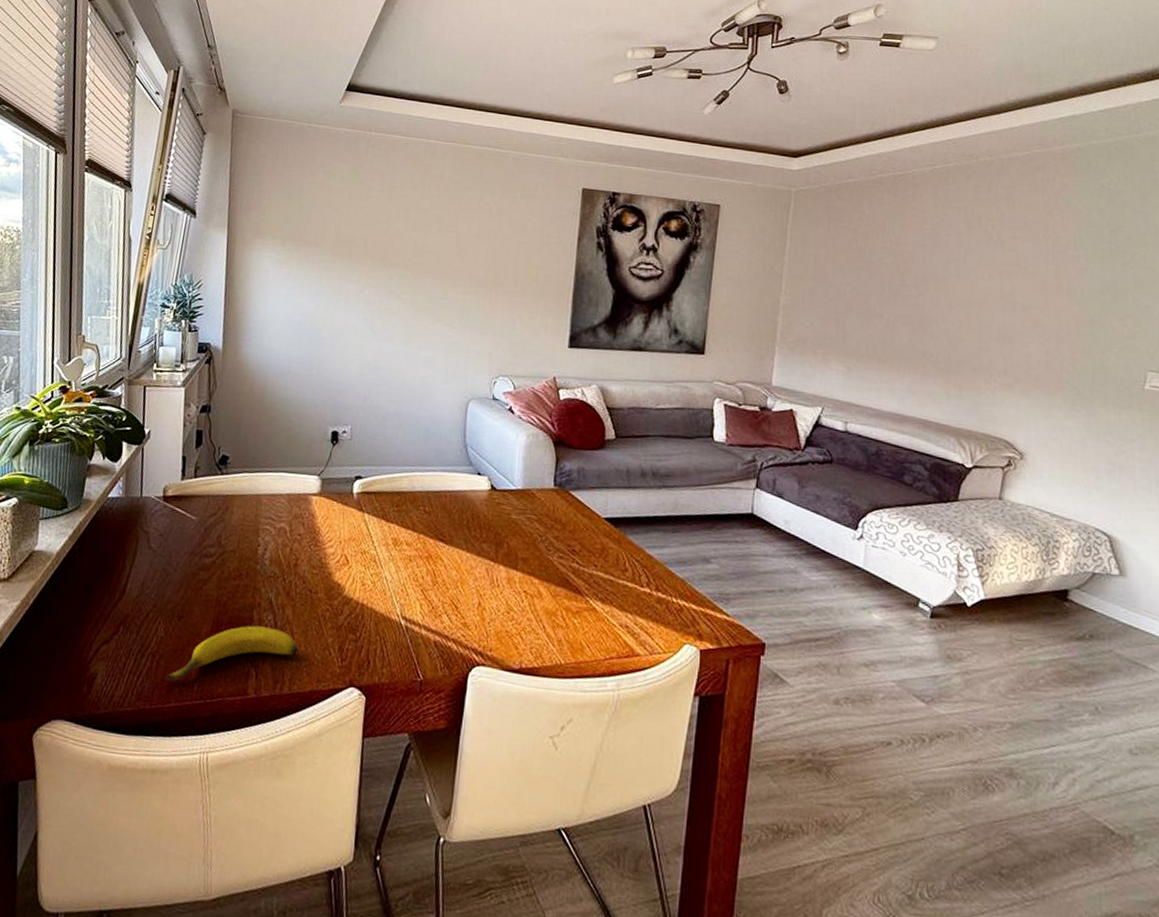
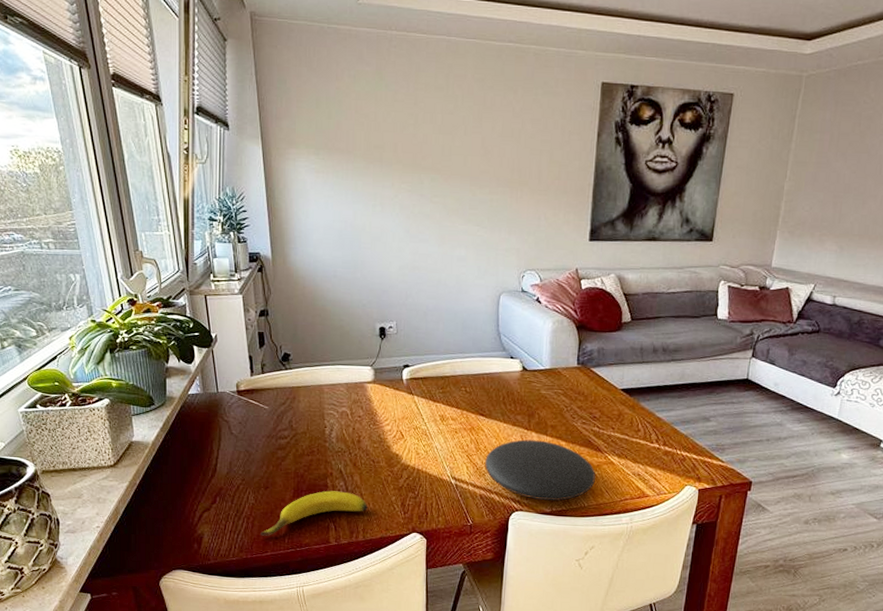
plate: none [442,573,574,655] -> present [485,439,595,501]

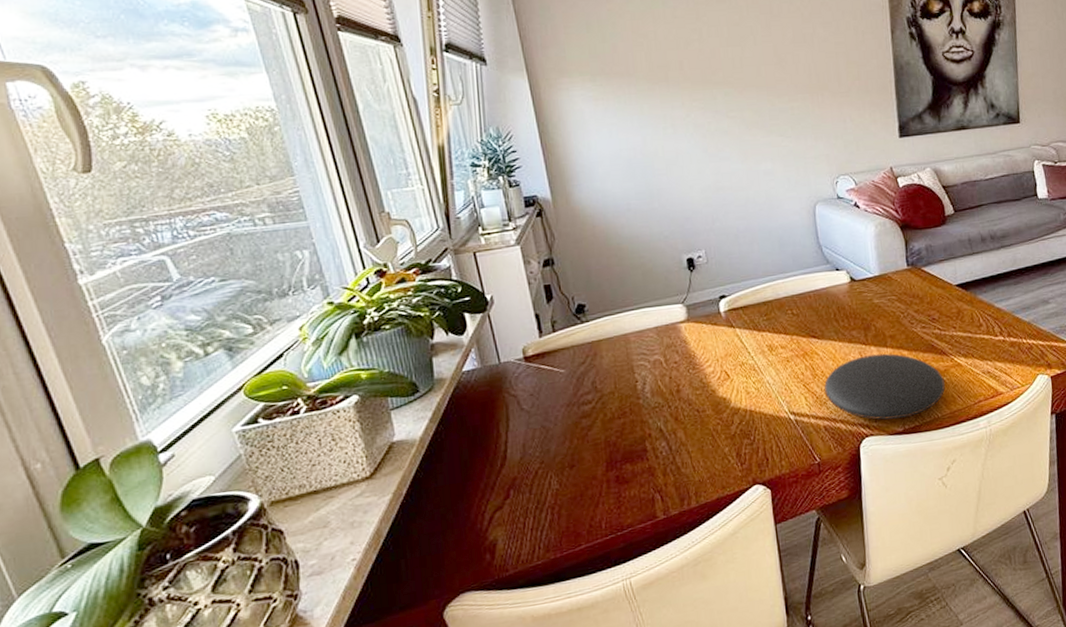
banana: present [260,490,368,536] -> none [570,453,698,527]

